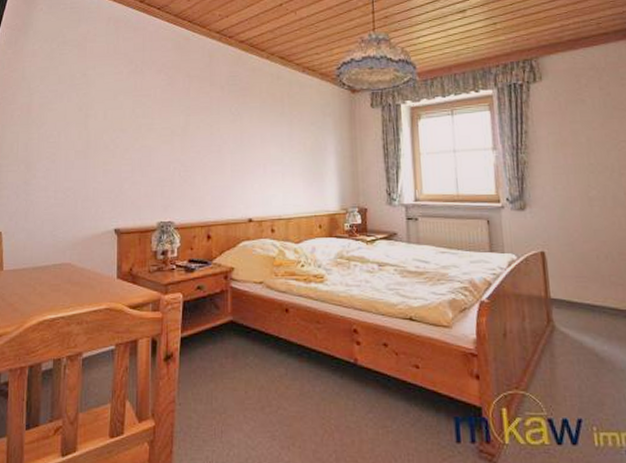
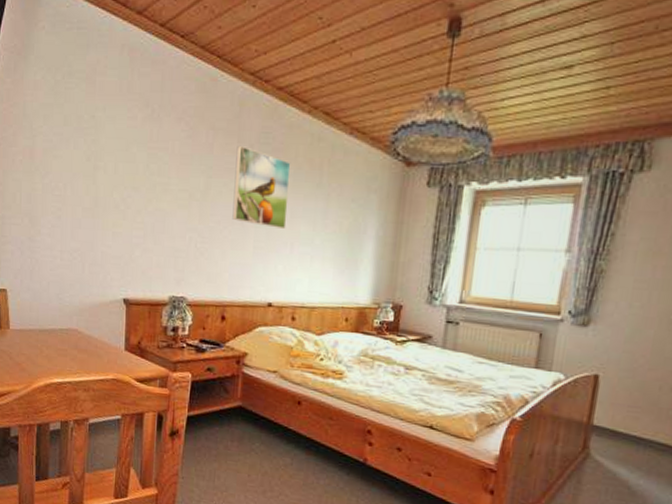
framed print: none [210,87,258,153] -> present [232,145,291,229]

